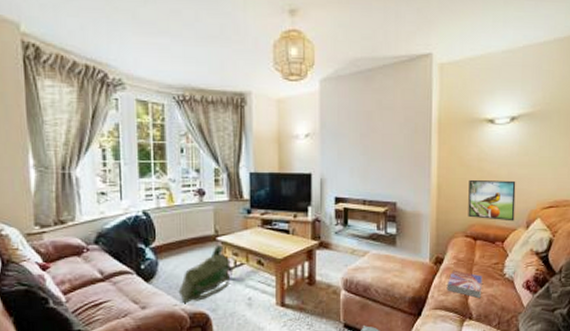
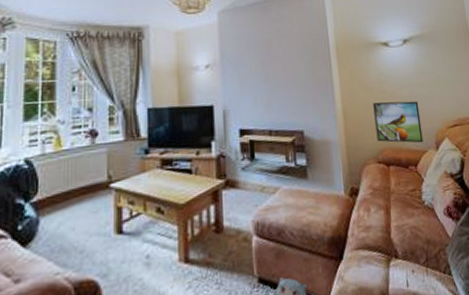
backpack: present [178,244,234,303] -> none [62,192,129,270]
textbook: present [446,270,482,298] -> none [366,201,404,232]

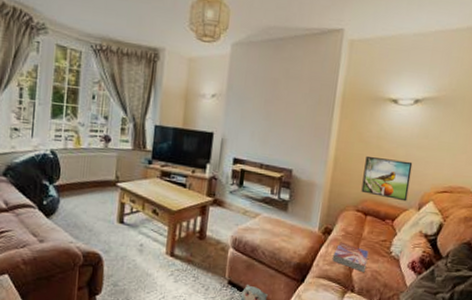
textbook: none [366,201,404,232] -> present [332,242,369,272]

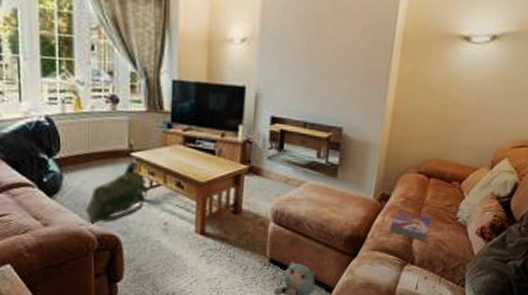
backpack: none [75,190,129,242] -> present [85,161,149,223]
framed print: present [361,155,413,202] -> none [424,107,486,160]

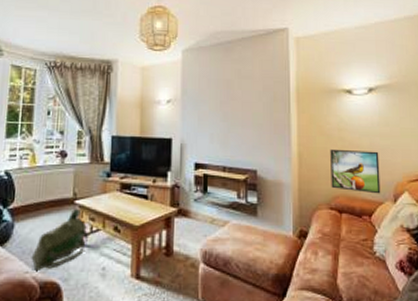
textbook: present [389,209,432,242] -> none [312,245,351,278]
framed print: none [424,107,486,160] -> present [330,149,381,194]

